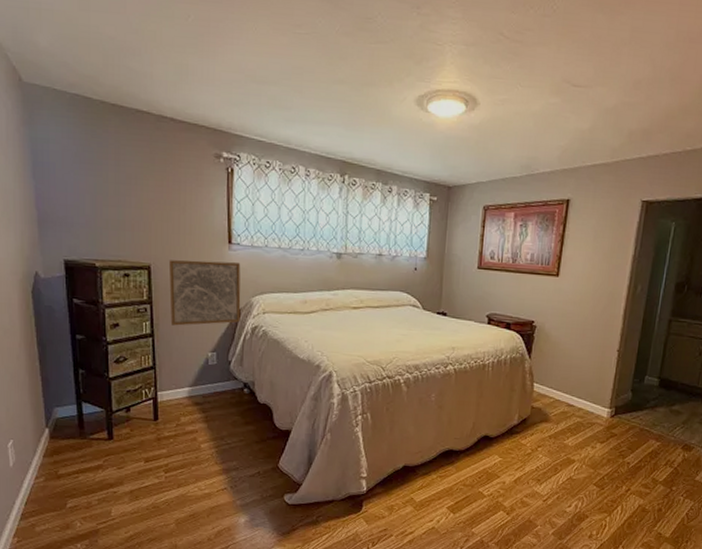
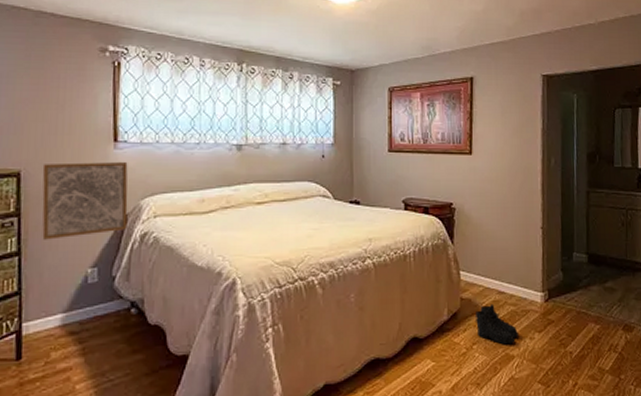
boots: none [542,414,581,451] -> present [474,303,518,345]

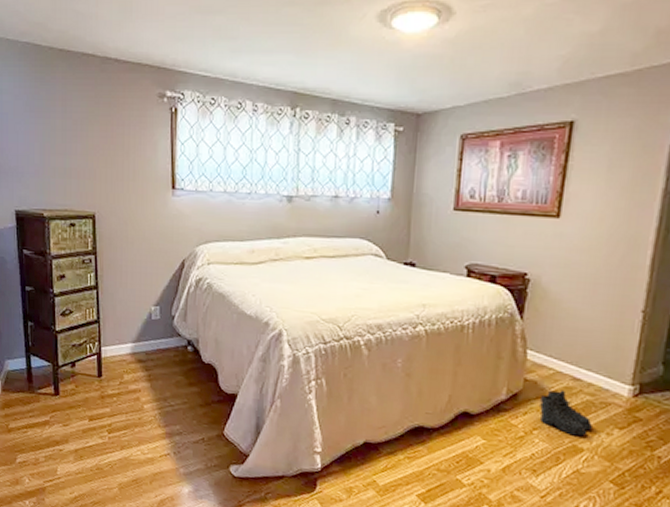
wall art: present [42,162,128,240] -> none [112,207,185,278]

